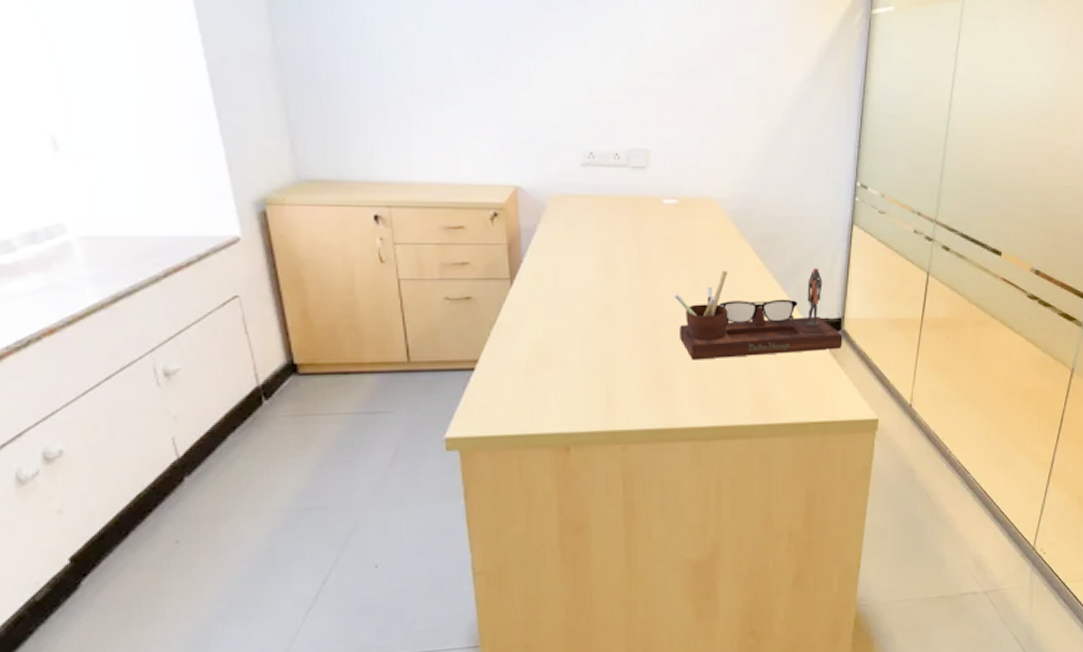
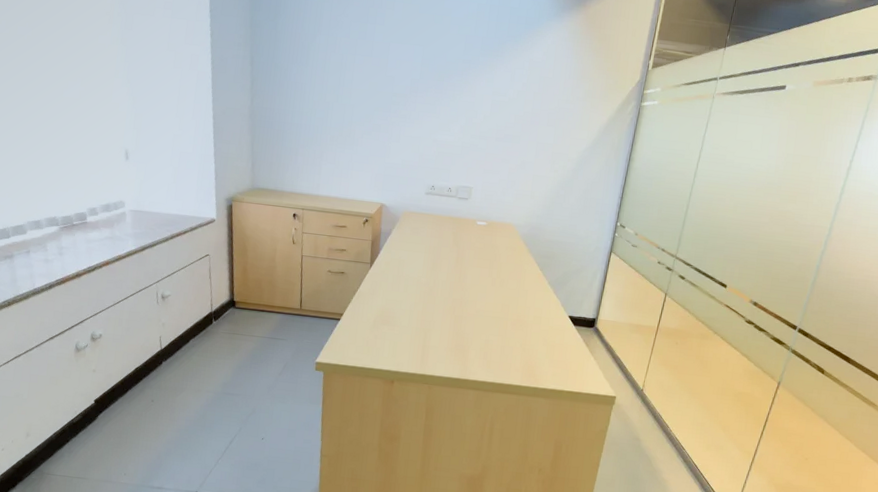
desk organizer: present [674,268,843,360] -> none [476,275,595,341]

